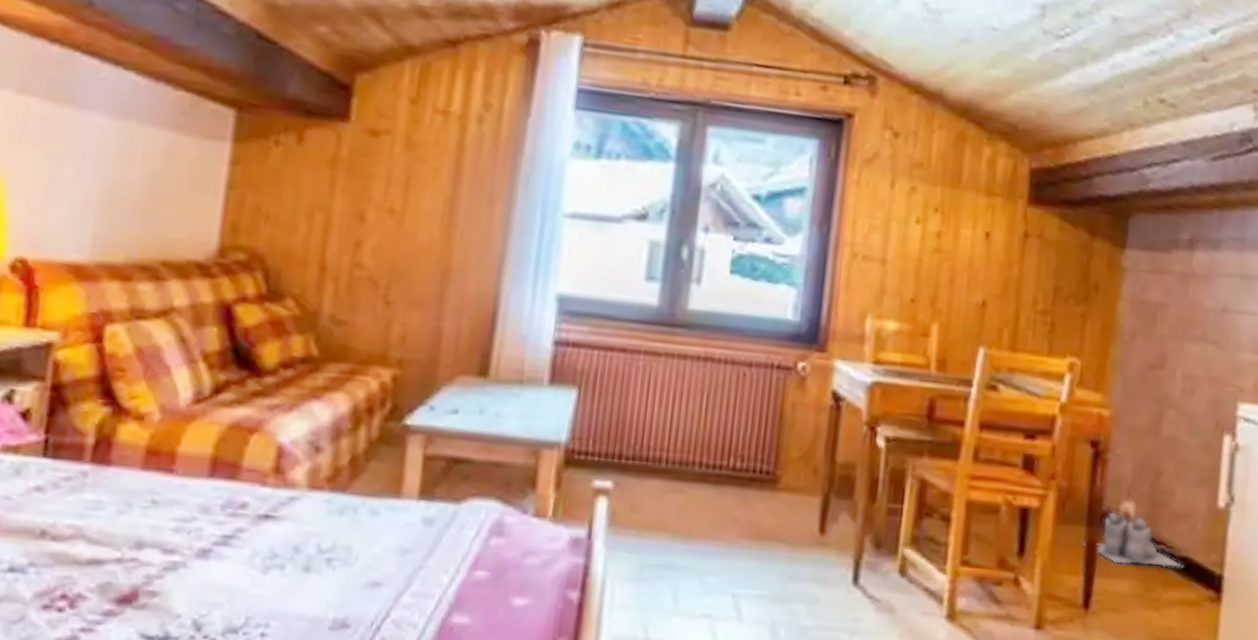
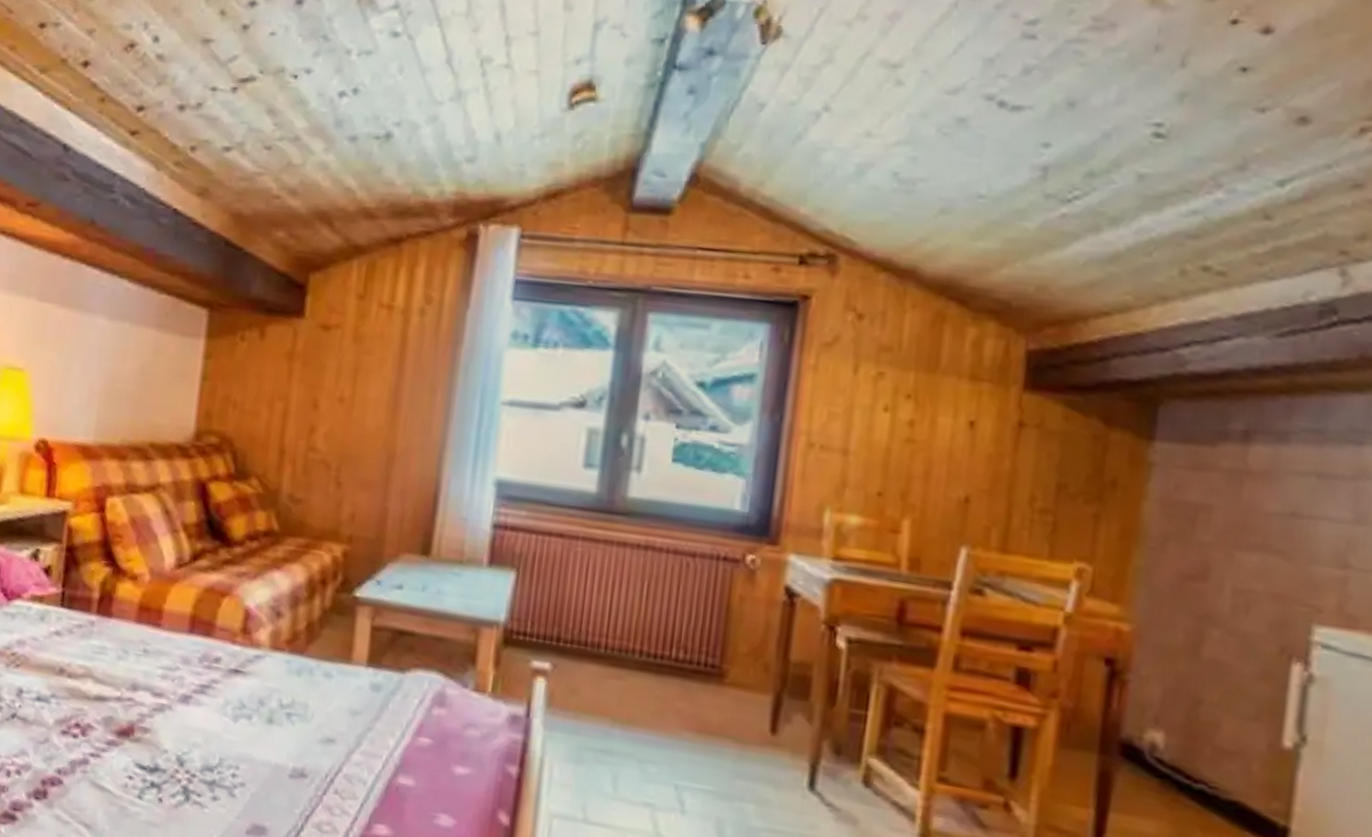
boots: present [1083,512,1184,568] -> none [1094,740,1232,813]

